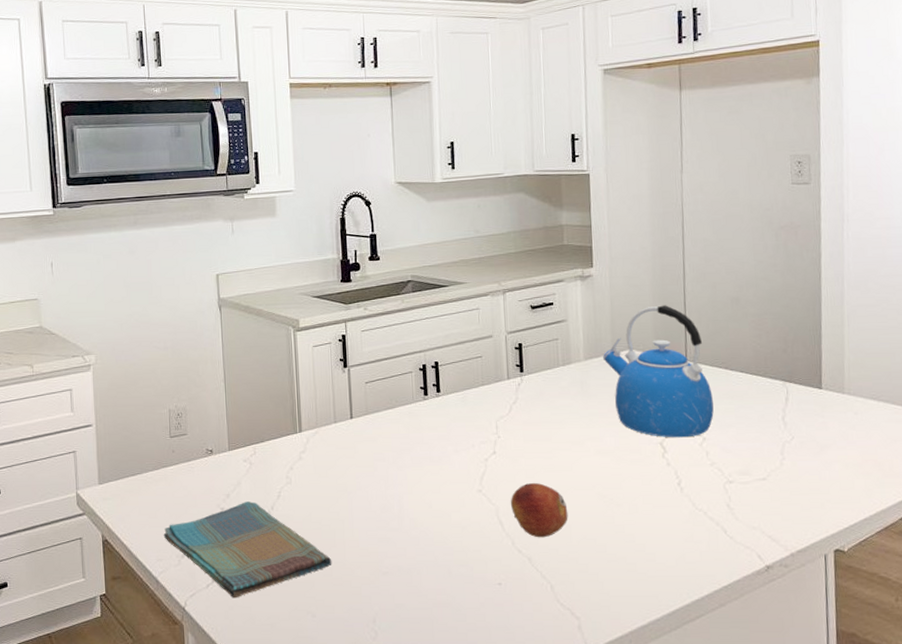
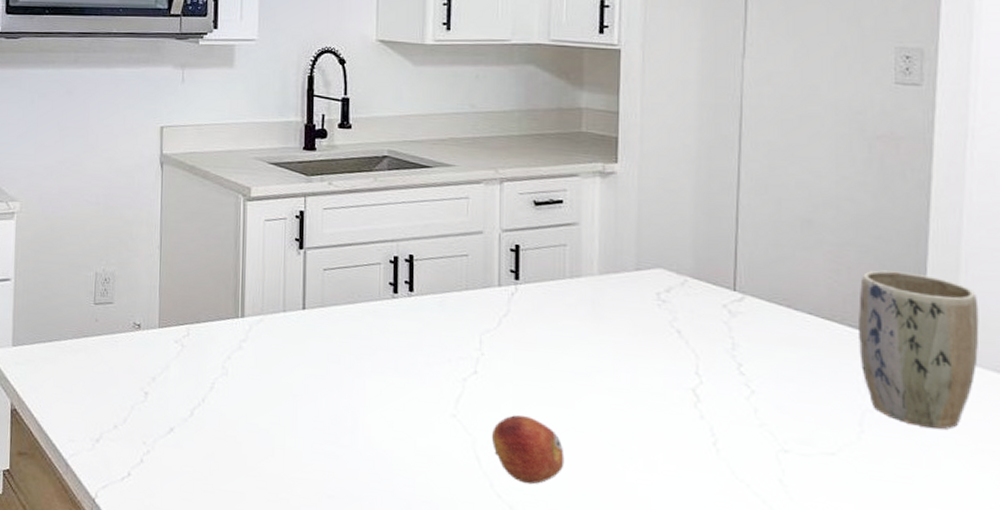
dish towel: present [163,501,332,599] -> none [78,388,268,498]
kettle: present [603,305,714,438] -> none [623,218,768,387]
plant pot: none [776,331,860,449] -> present [858,270,980,429]

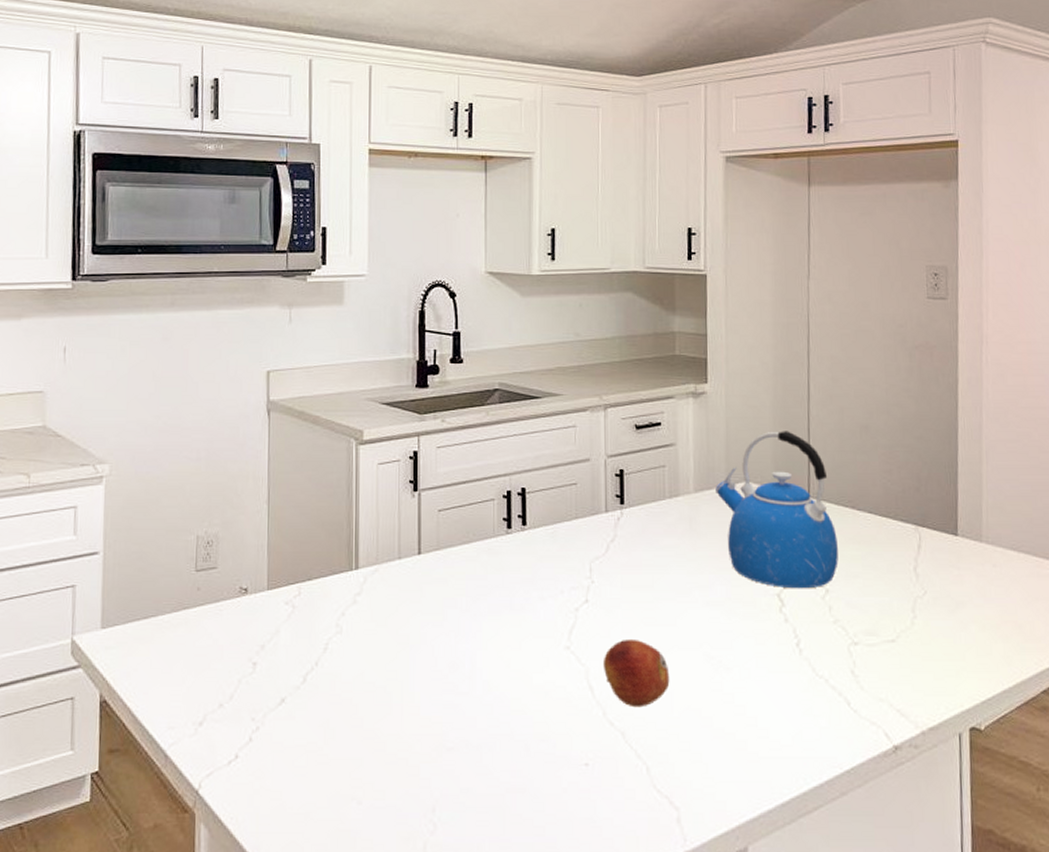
kettle: none [623,218,768,387] -> present [716,431,838,589]
plant pot: present [858,270,980,429] -> none [907,467,999,606]

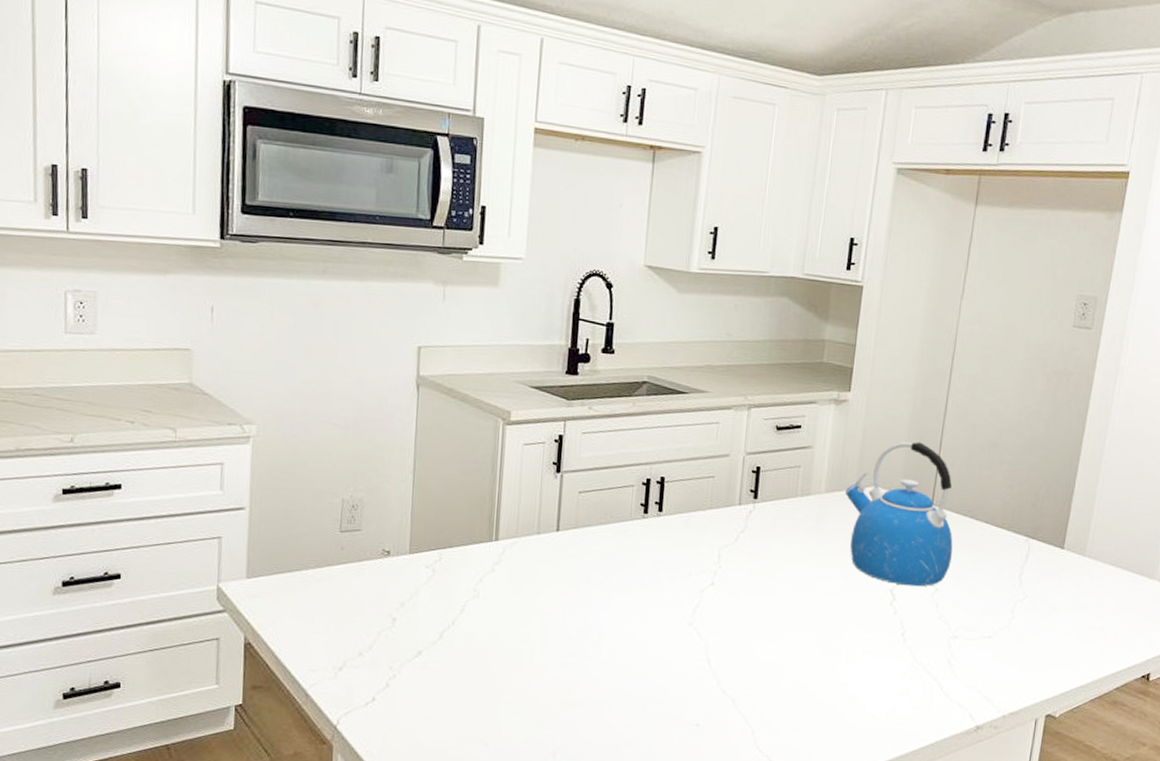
fruit: present [602,638,670,708] -> none [721,619,782,680]

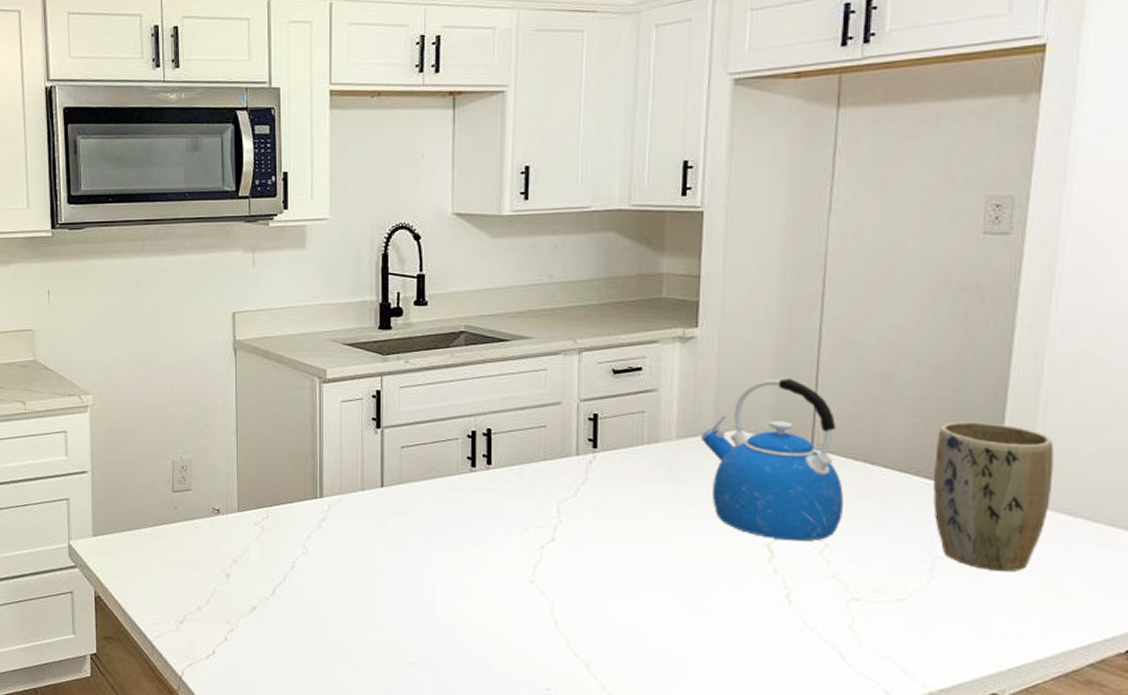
plant pot: none [1018,485,1107,612] -> present [933,421,1054,571]

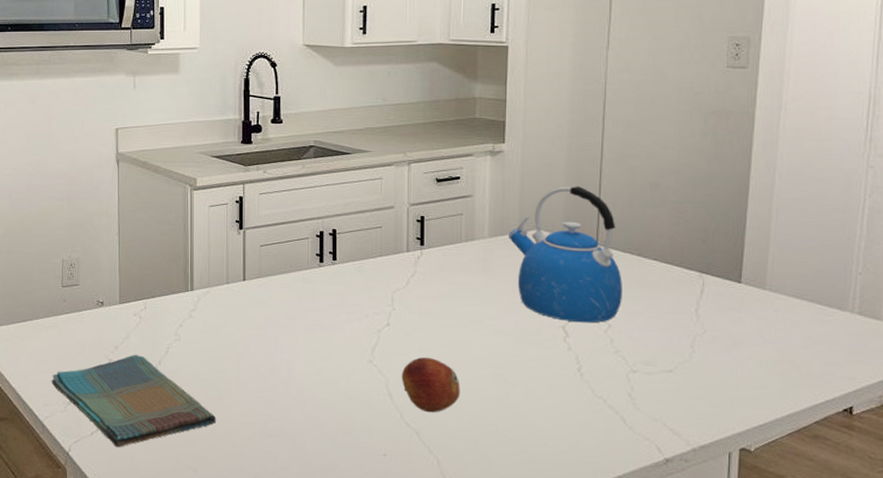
dish towel: none [161,569,350,673] -> present [51,355,217,448]
fruit: none [568,577,640,643] -> present [401,357,460,413]
plant pot: present [933,421,1054,571] -> none [693,221,785,345]

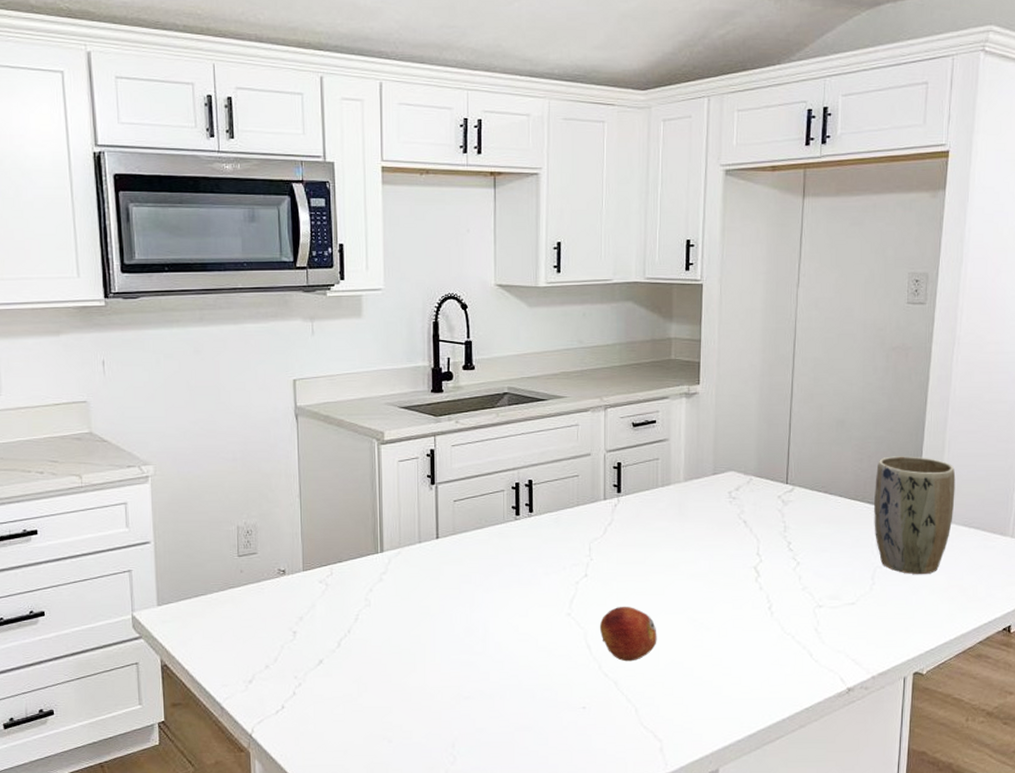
dish towel: present [51,355,217,448] -> none [229,625,411,725]
kettle: present [509,186,622,323] -> none [703,426,810,562]
plant pot: none [693,221,785,345] -> present [874,456,956,574]

